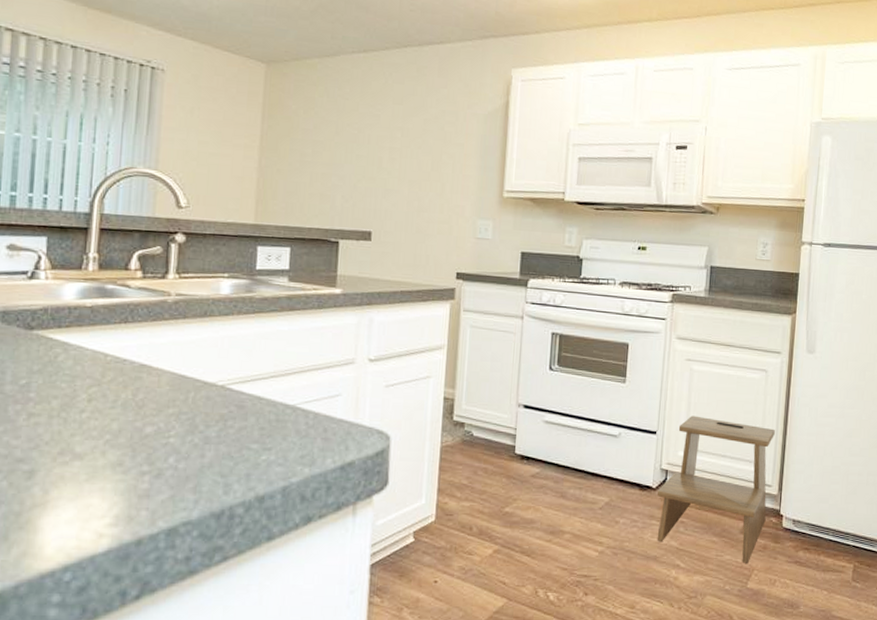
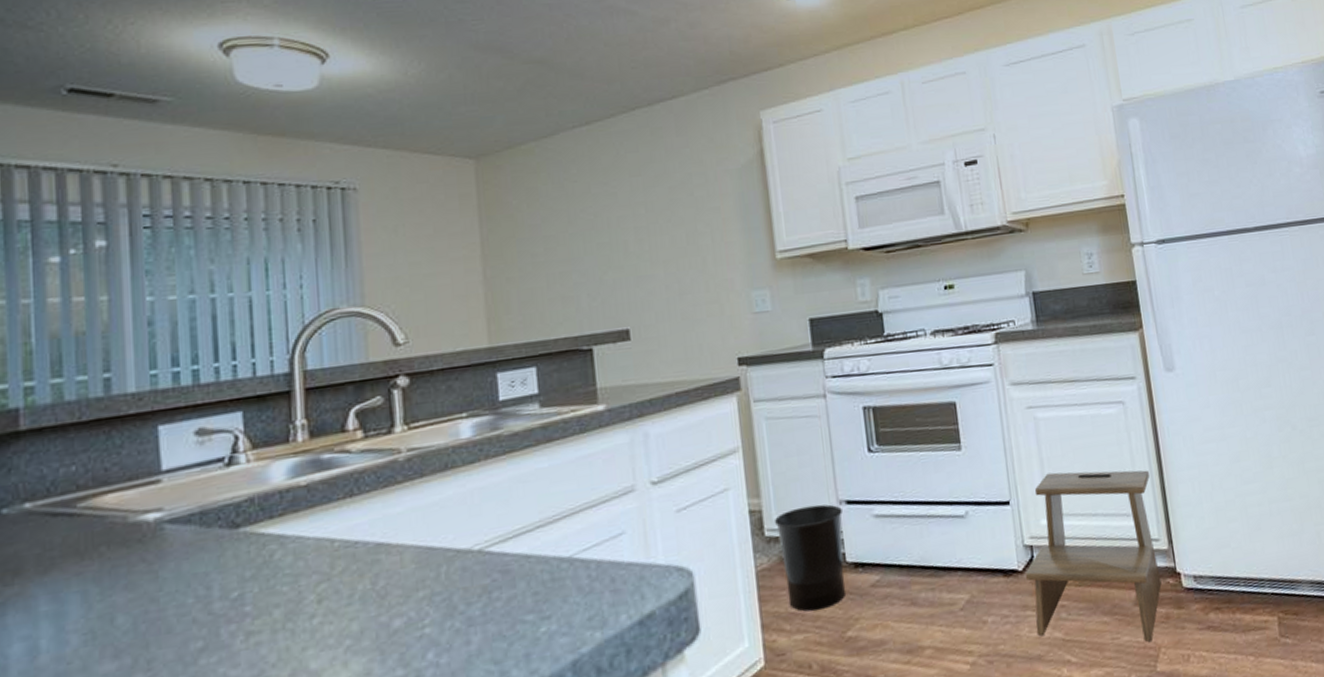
waste bin: none [462,403,519,486] -> present [774,504,845,611]

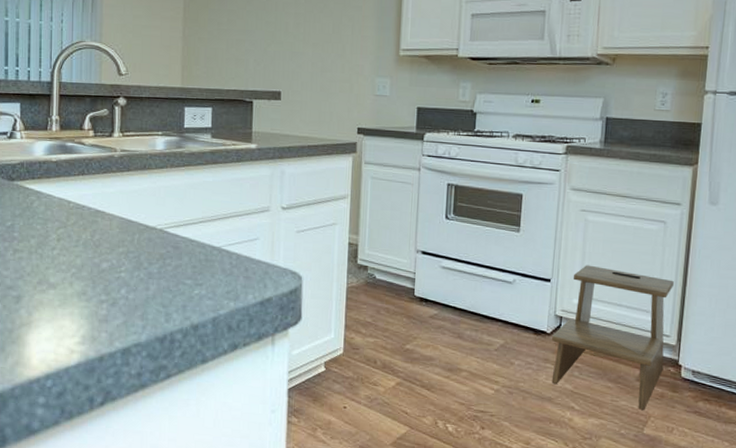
waste bin: present [774,504,845,611] -> none [365,248,418,325]

